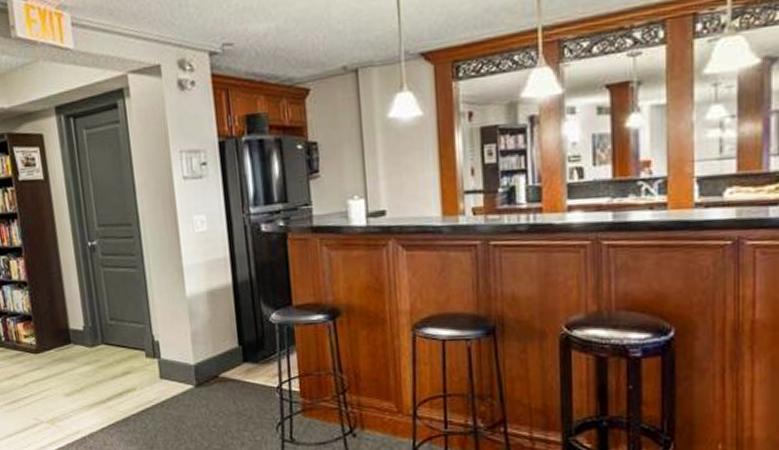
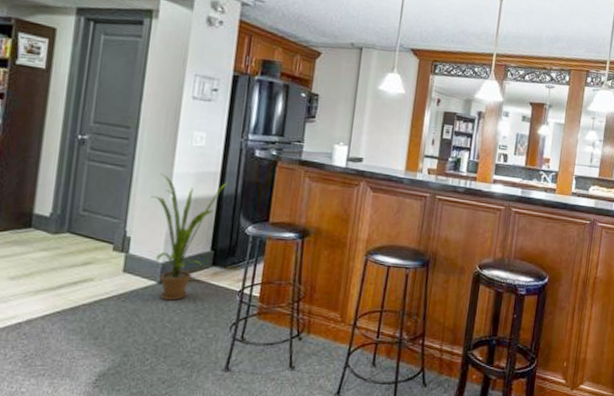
house plant: none [167,267,241,404] -> present [150,173,229,301]

